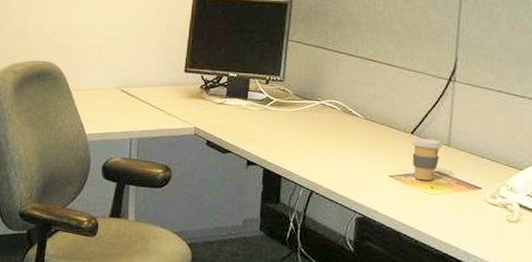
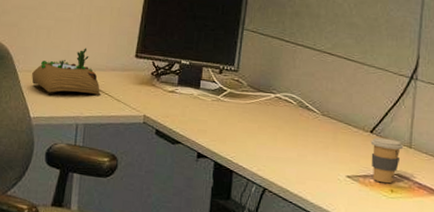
succulent planter: none [85,65,153,110] -> present [31,48,101,95]

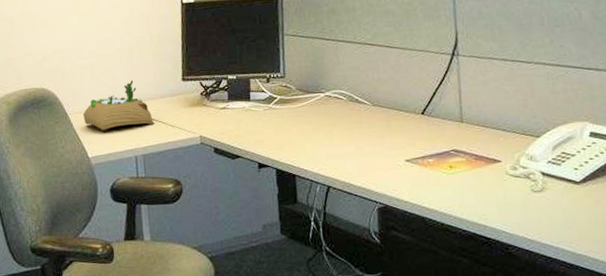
coffee cup: present [370,137,404,184] -> none [423,117,456,161]

